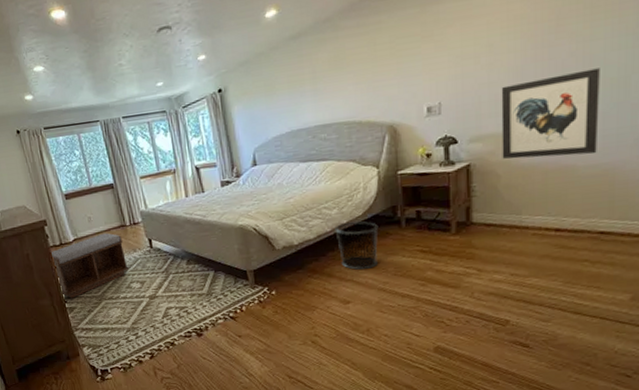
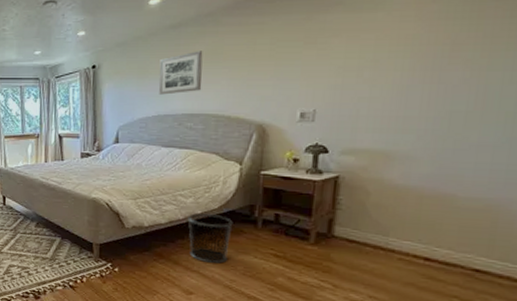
wall art: none [285,58,330,110] -> present [158,51,203,95]
wall art: present [501,68,600,159] -> none [374,99,495,187]

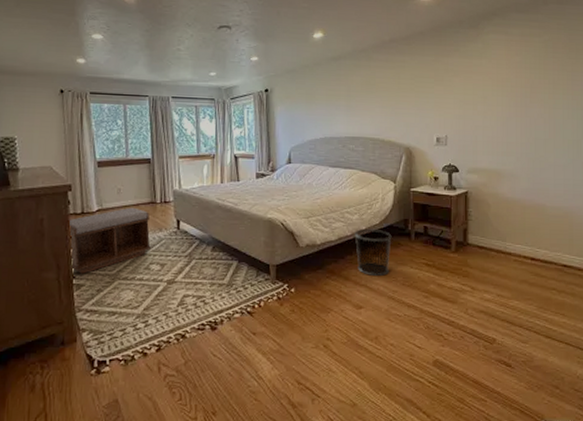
wall art: present [158,51,203,95] -> none [324,81,360,119]

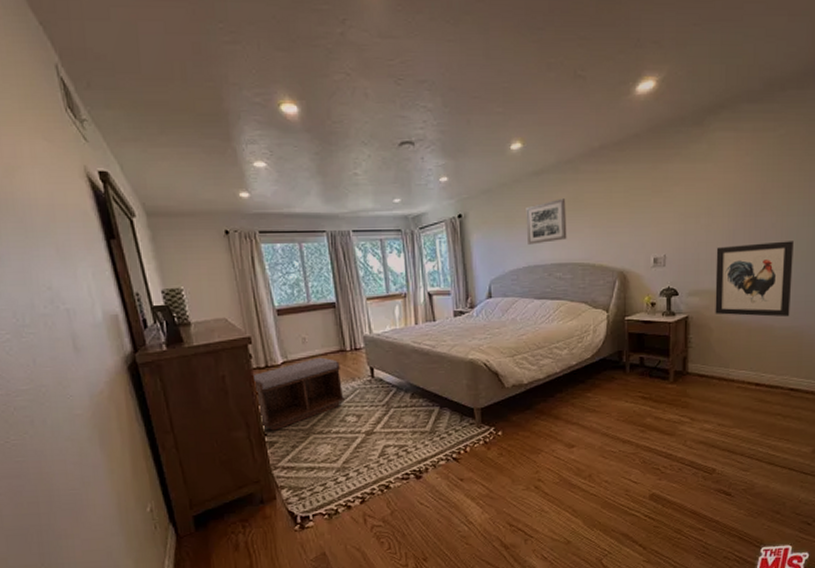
wall art: none [324,81,360,119] -> present [526,198,567,245]
waste bin: present [354,228,392,276] -> none [564,363,605,413]
wall art: none [492,130,561,198] -> present [715,241,794,317]

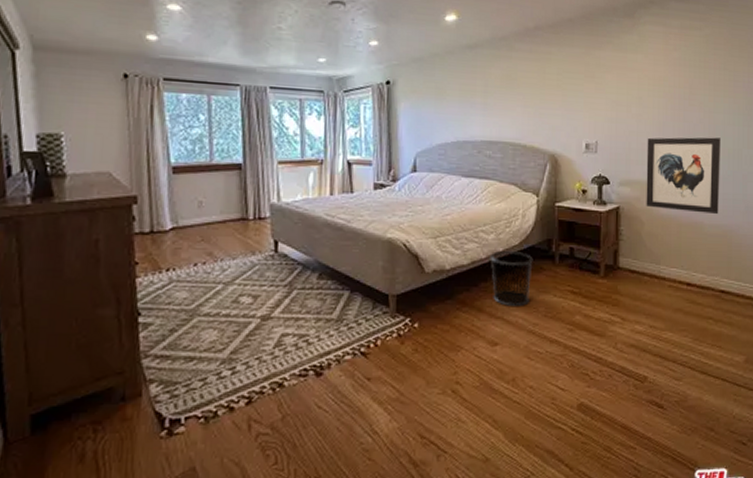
bench: present [254,357,344,431] -> none [134,225,240,310]
wall art: present [526,198,567,245] -> none [457,74,499,119]
waste bin: none [564,363,605,413] -> present [490,250,533,306]

